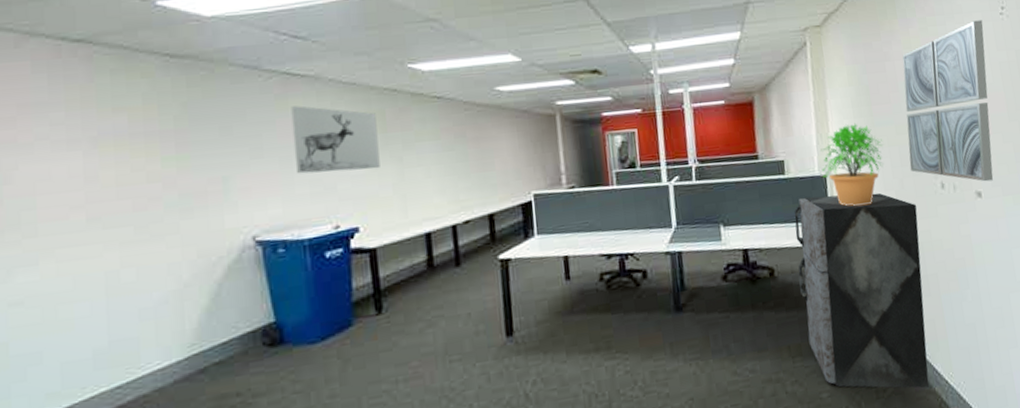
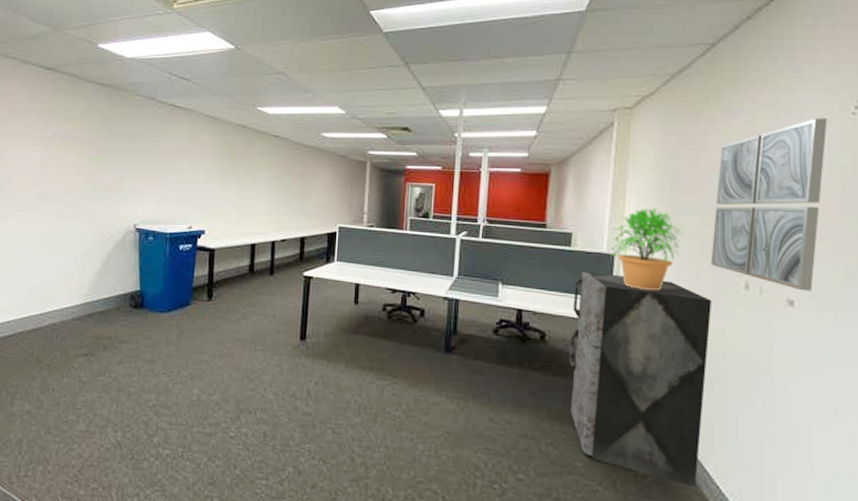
wall art: present [291,105,380,174] -> none [168,131,229,187]

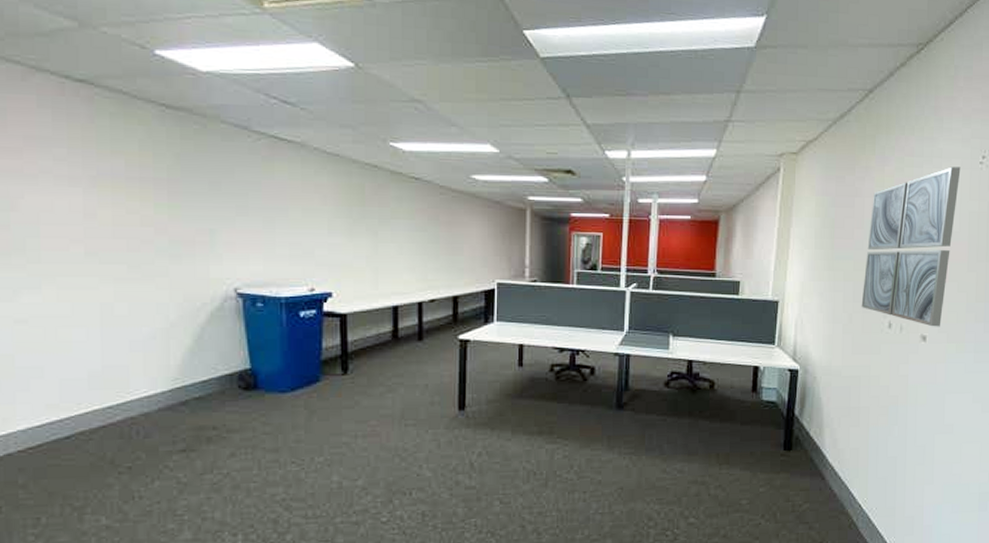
storage cabinet: present [569,271,713,487] -> none [737,319,862,509]
potted plant: present [610,207,683,291] -> none [774,254,839,334]

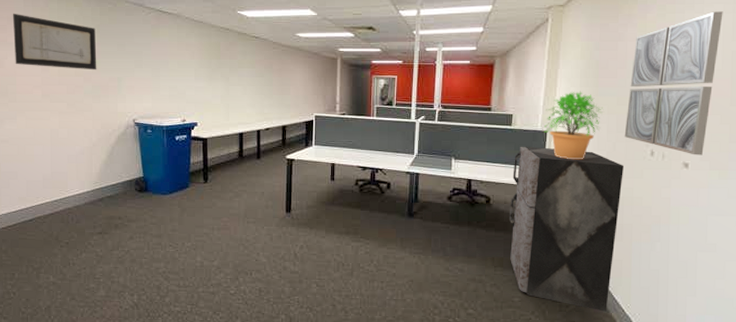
wall art: none [32,130,176,218] -> present [12,13,97,70]
storage cabinet: none [737,319,862,509] -> present [510,146,625,312]
potted plant: none [774,254,839,334] -> present [543,91,603,160]

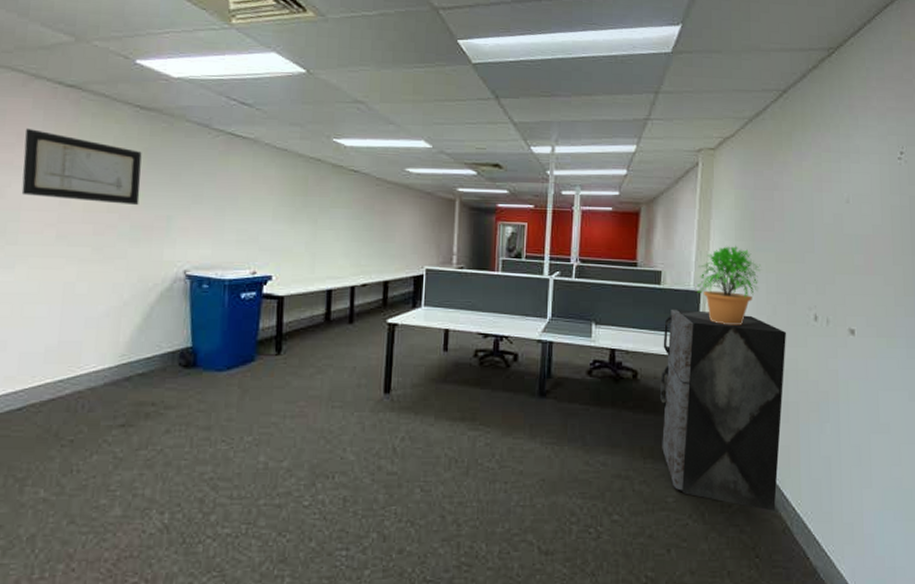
wall art: present [624,11,723,155] -> none [785,162,879,321]

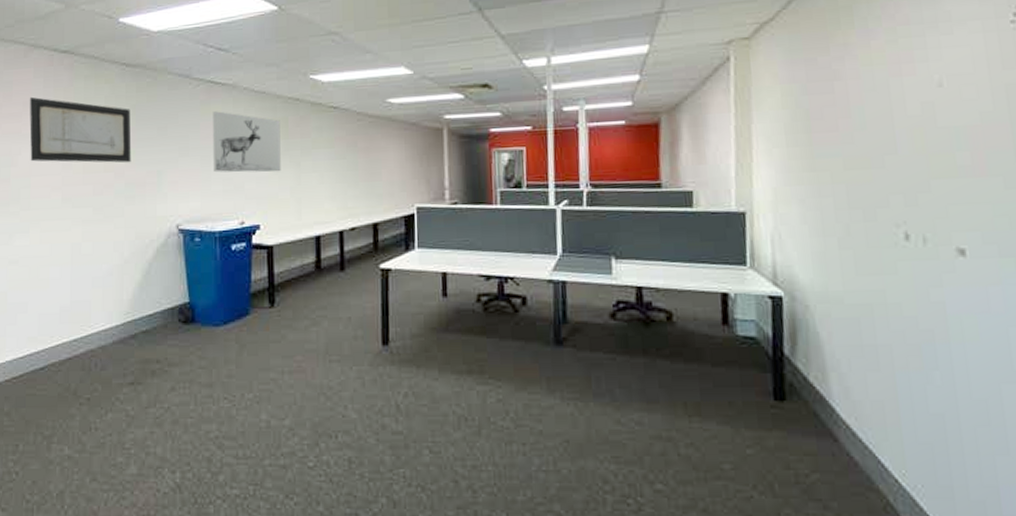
wall art: none [227,163,300,227] -> present [212,111,281,173]
storage cabinet: present [660,309,787,511] -> none [701,235,871,483]
potted plant: present [696,245,761,326] -> none [740,153,824,252]

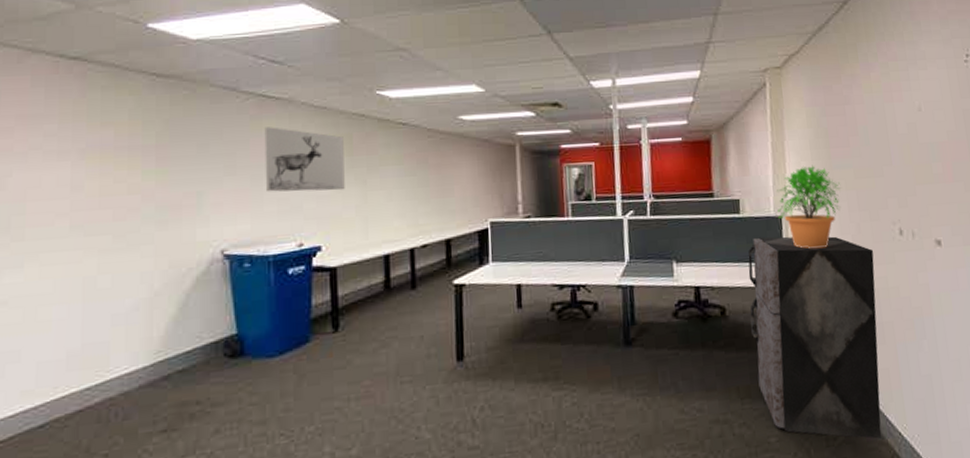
wall art: present [29,96,132,163] -> none [24,108,164,185]
storage cabinet: none [701,235,871,483] -> present [747,236,882,439]
potted plant: none [740,153,824,252] -> present [777,165,840,249]

